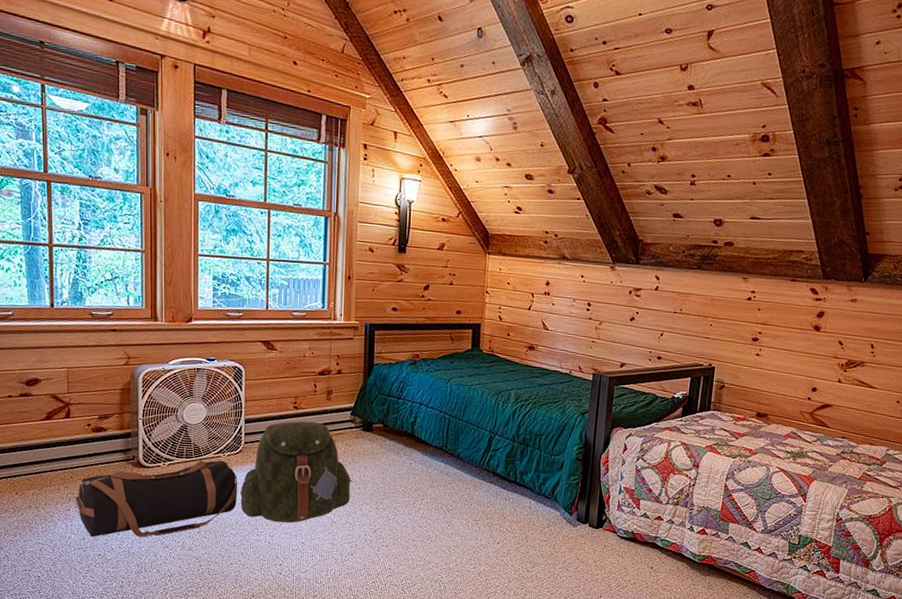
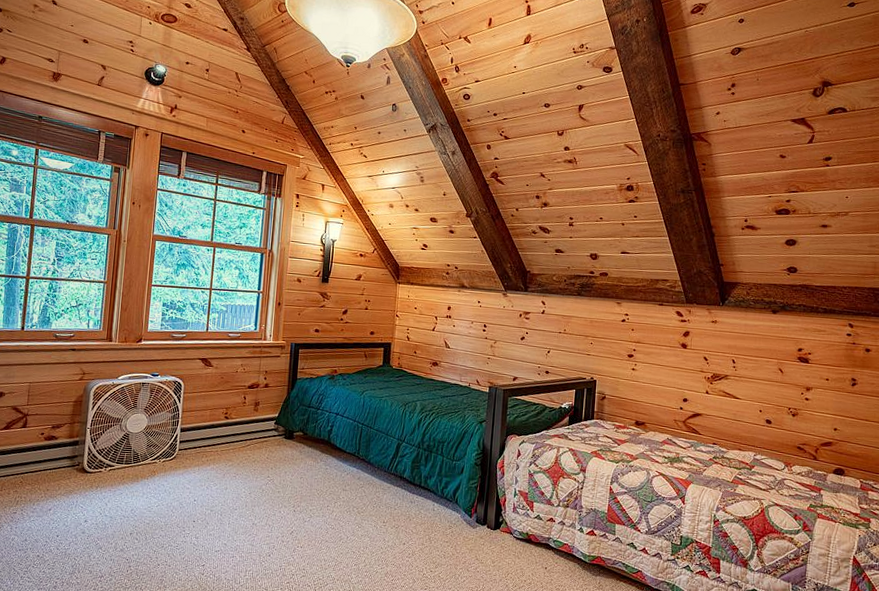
duffel bag: present [75,460,238,538] -> none [21,466,170,539]
backpack: present [240,421,353,523] -> none [171,429,273,525]

